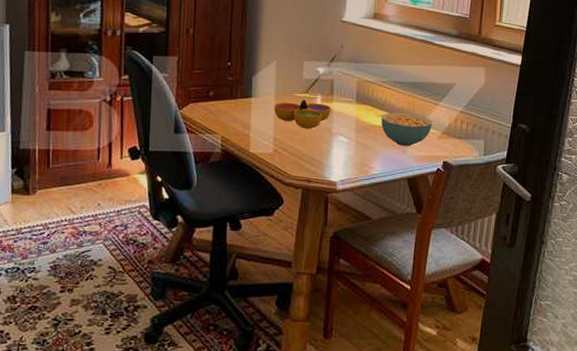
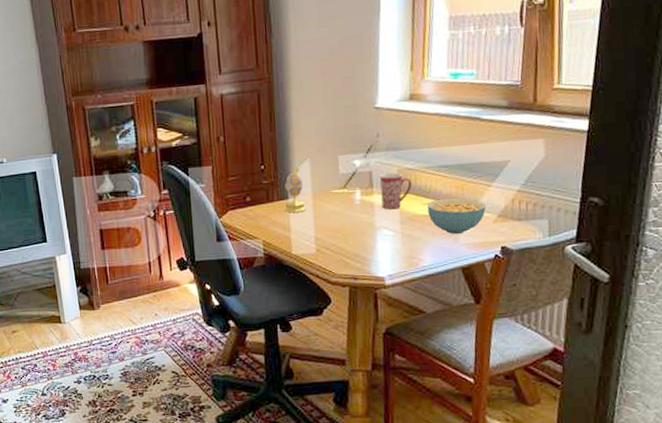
decorative egg: none [247,67,267,112] -> present [284,166,306,213]
decorative bowl: present [274,99,331,129] -> none [312,195,372,225]
mug: none [340,83,369,118] -> present [379,172,412,210]

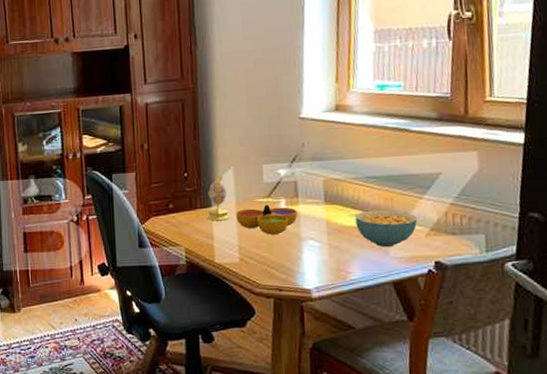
decorative bowl: none [312,195,372,225] -> present [236,204,297,235]
mug: present [379,172,412,210] -> none [304,182,339,220]

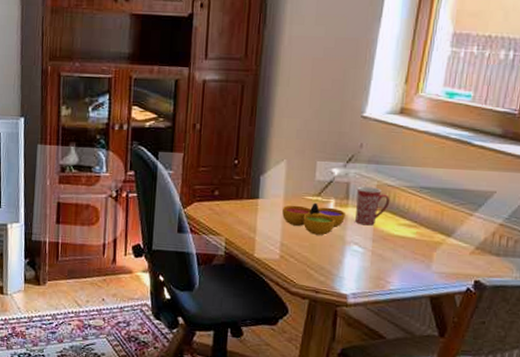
decorative egg: present [207,175,229,221] -> none [253,166,276,215]
mug: none [304,182,339,220] -> present [355,186,390,226]
cereal bowl: present [355,210,417,248] -> none [402,221,464,262]

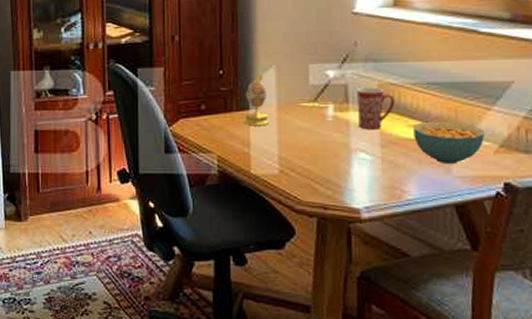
decorative egg: none [253,166,276,215] -> present [244,74,269,126]
decorative bowl: present [282,202,345,235] -> none [277,109,347,144]
cereal bowl: none [402,221,464,262] -> present [413,121,484,165]

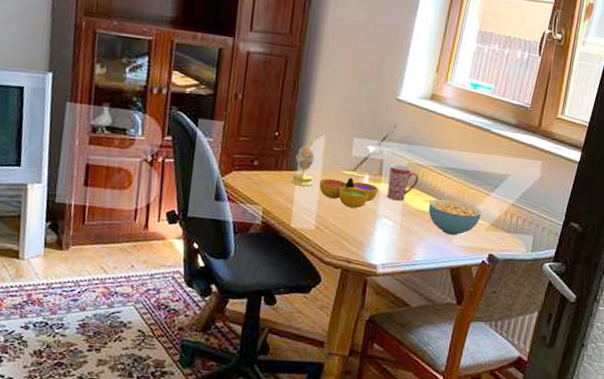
decorative bowl: none [277,109,347,144] -> present [319,177,378,208]

